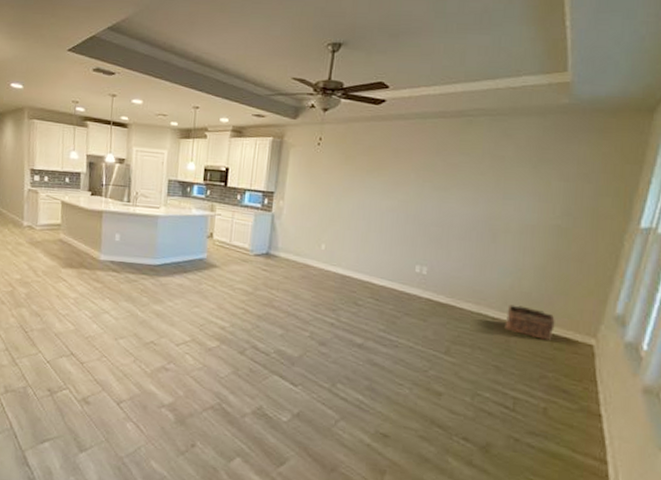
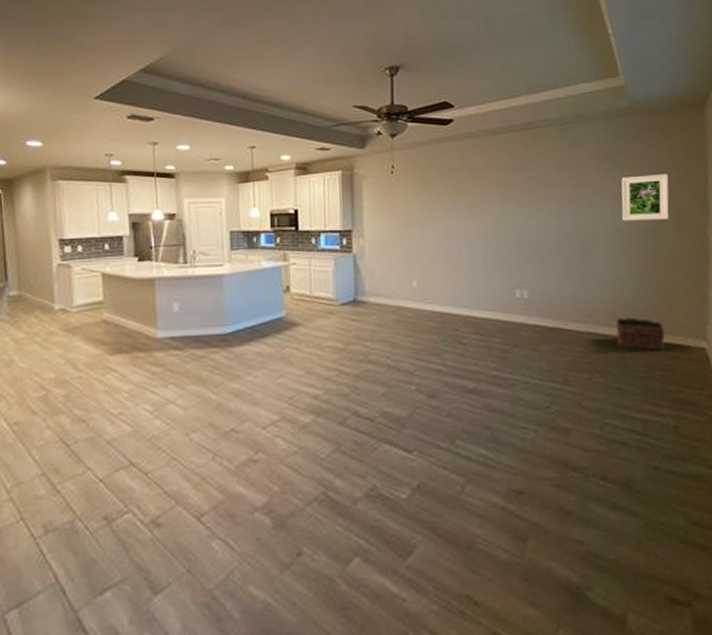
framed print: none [537,174,596,221] -> present [621,174,670,221]

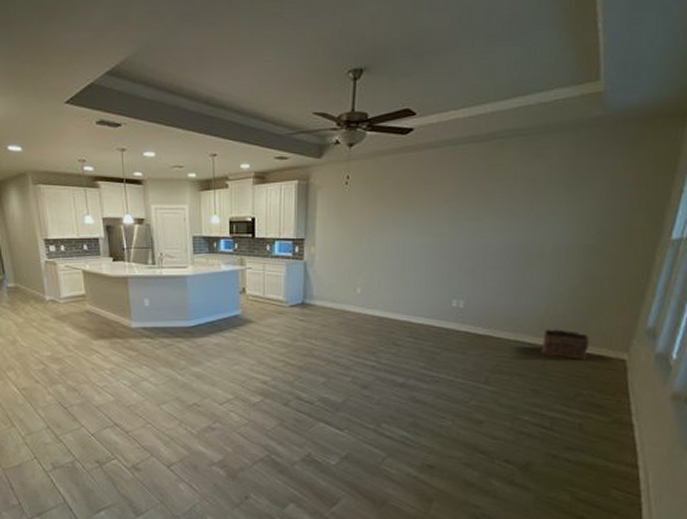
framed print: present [621,174,670,221] -> none [571,190,629,238]

